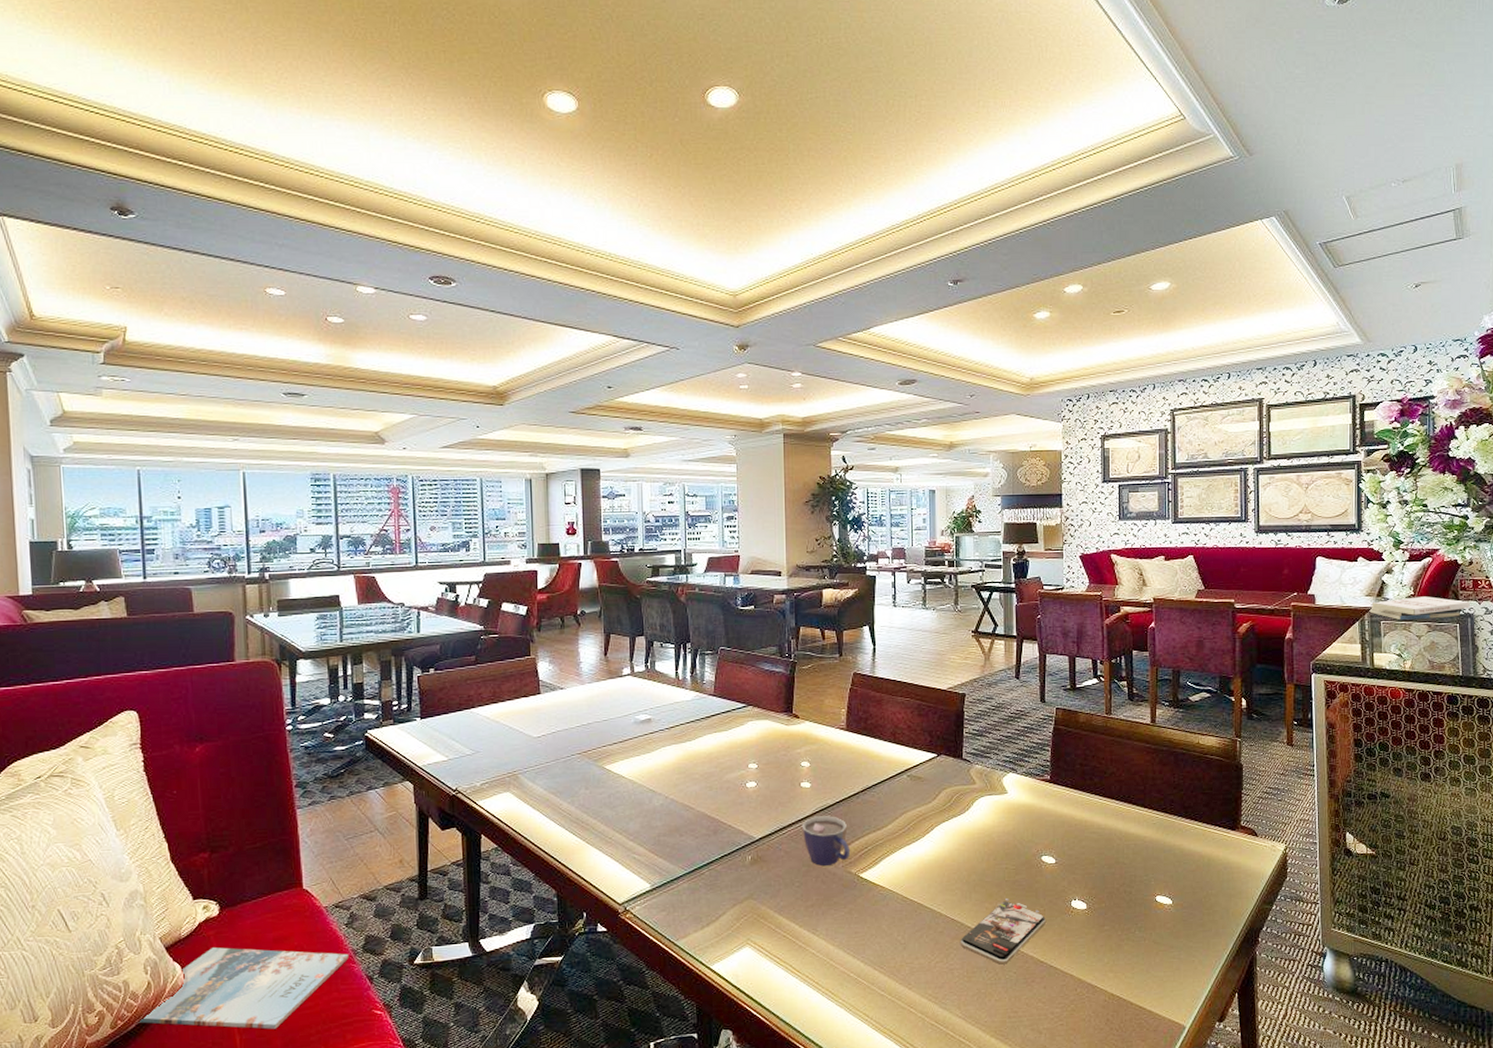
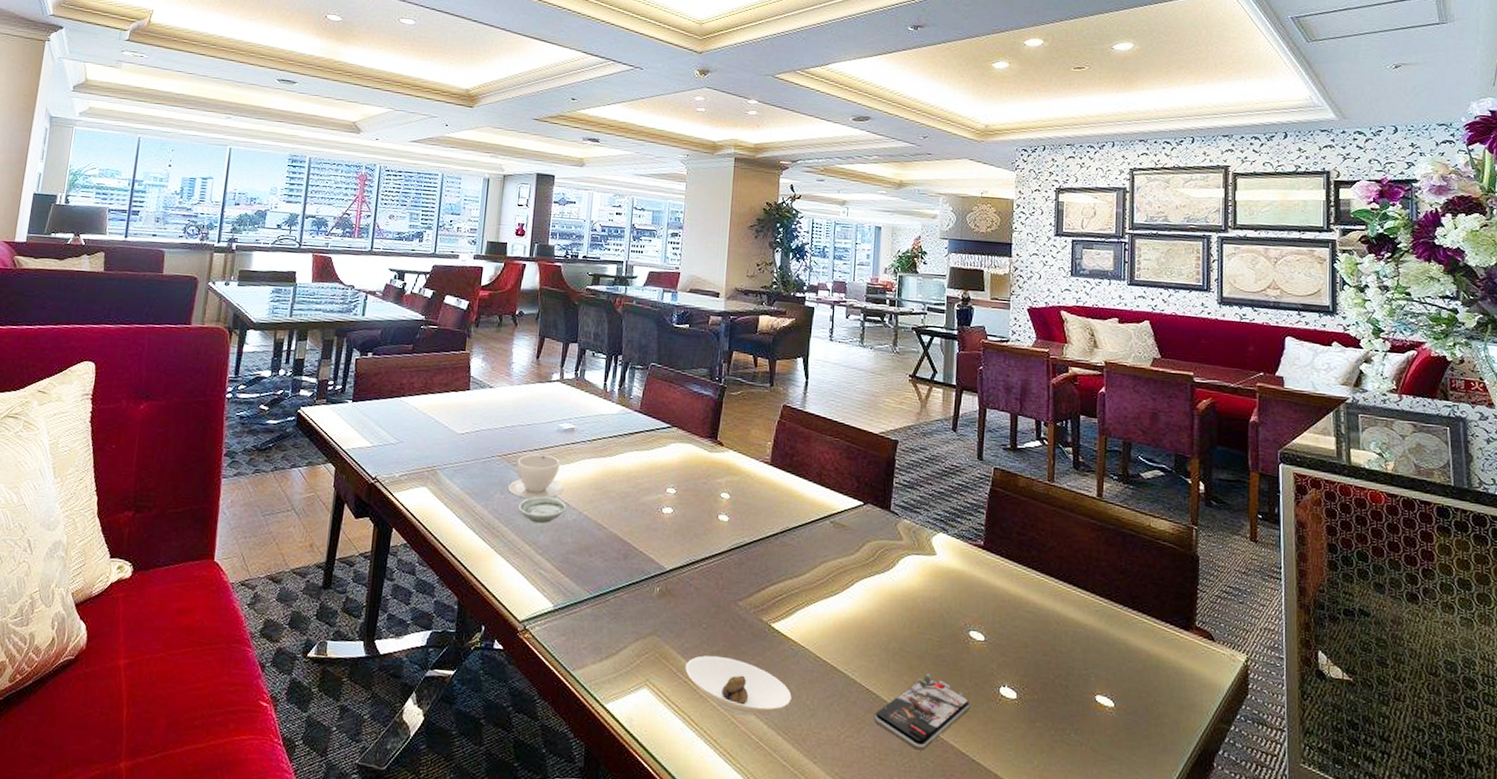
magazine: present [137,947,349,1029] -> none [34,611,246,707]
teacup: none [592,746,648,791] -> present [508,454,564,499]
saucer: none [603,786,652,812] -> present [517,496,567,524]
saucer: none [783,909,884,958] -> present [685,655,792,716]
cup: present [801,816,851,866] -> none [715,553,764,610]
books: present [1370,596,1470,621] -> none [1347,391,1462,419]

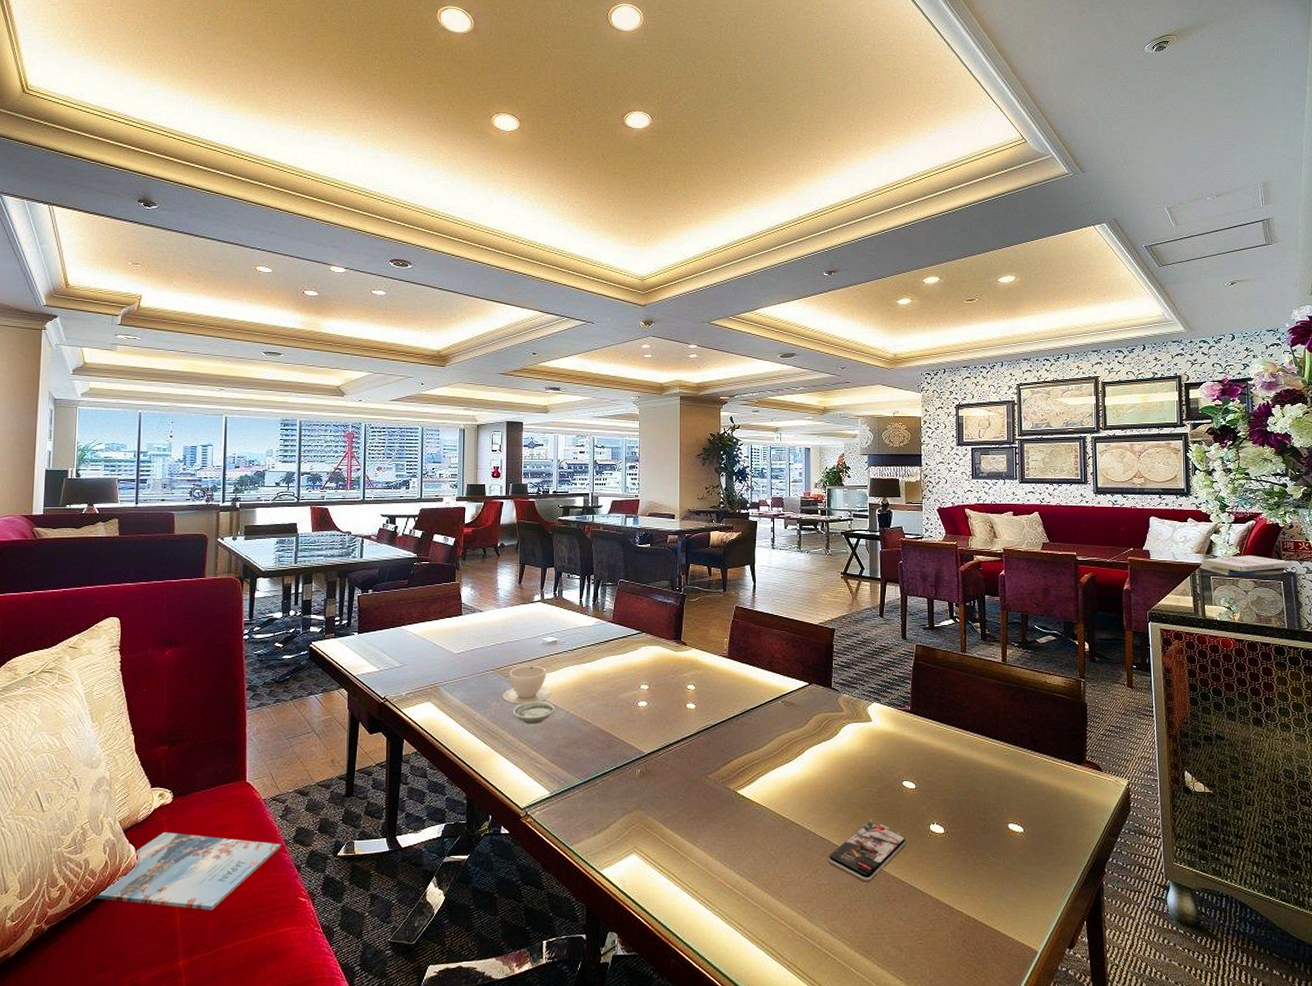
magazine: none [34,611,246,707] -> present [93,832,281,911]
saucer: present [685,655,792,716] -> none [667,821,758,869]
books: none [1347,391,1462,419] -> present [1201,555,1292,577]

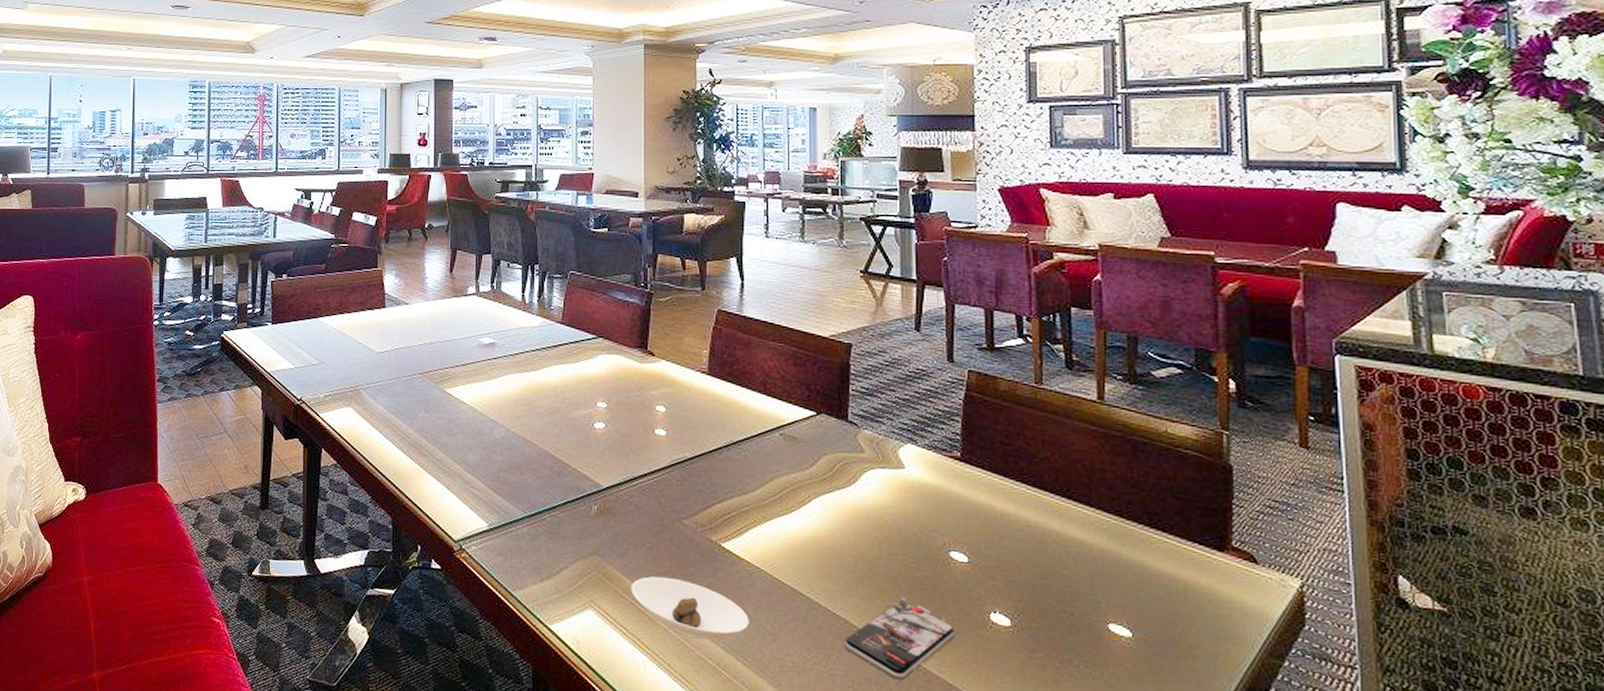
magazine: present [93,832,281,911] -> none [11,531,194,622]
teacup: present [503,665,552,705] -> none [433,370,489,417]
saucer: present [512,701,555,724] -> none [443,413,493,442]
saucer: none [667,821,758,869] -> present [631,576,749,640]
books: present [1201,555,1292,577] -> none [1425,262,1592,294]

